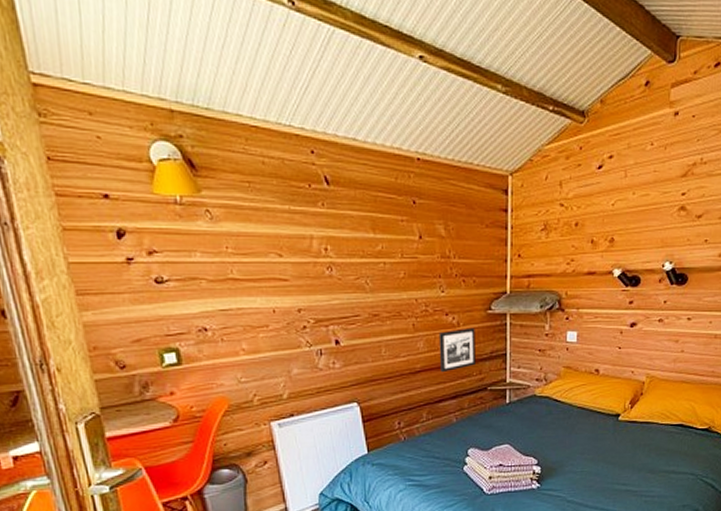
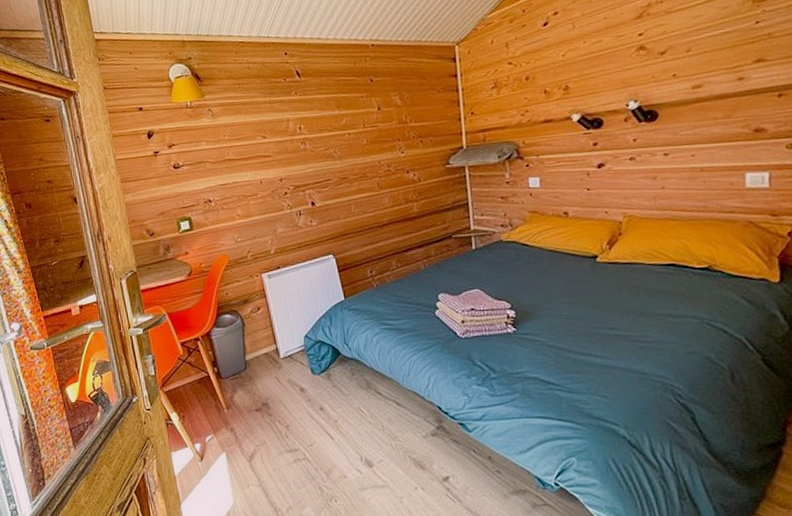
picture frame: present [438,327,475,373] -> none [401,181,439,224]

